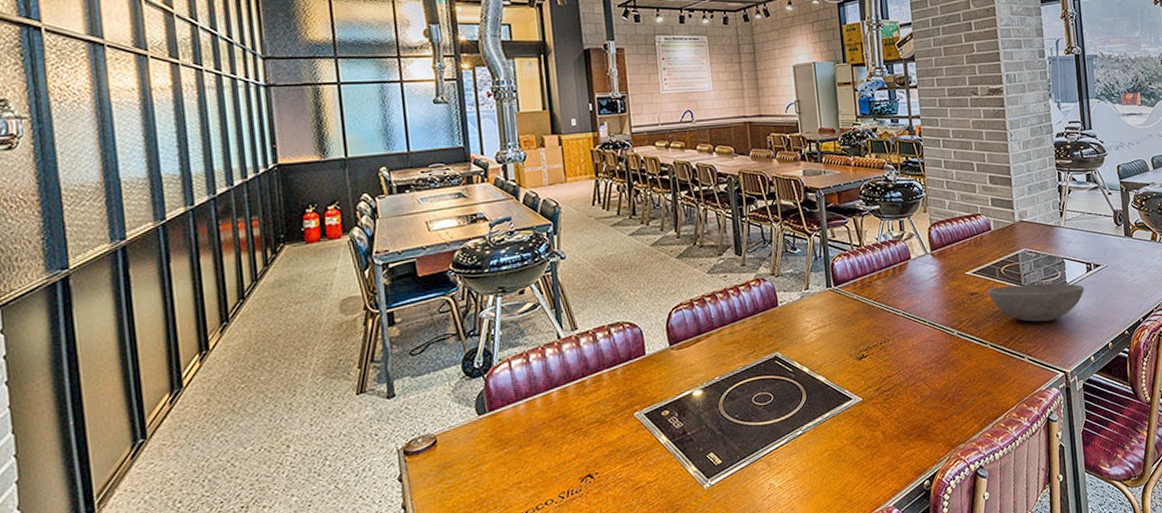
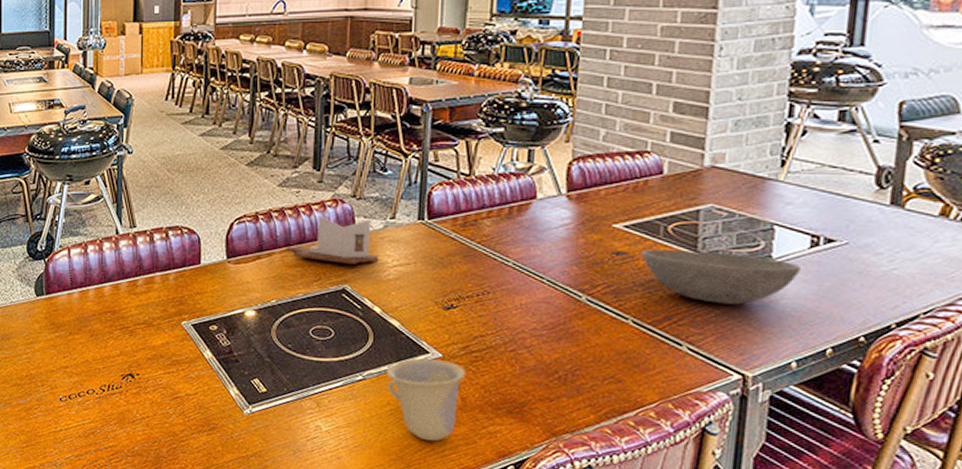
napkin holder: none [721,292,801,335] -> present [286,216,379,264]
cup: none [821,403,882,476] -> present [386,358,465,441]

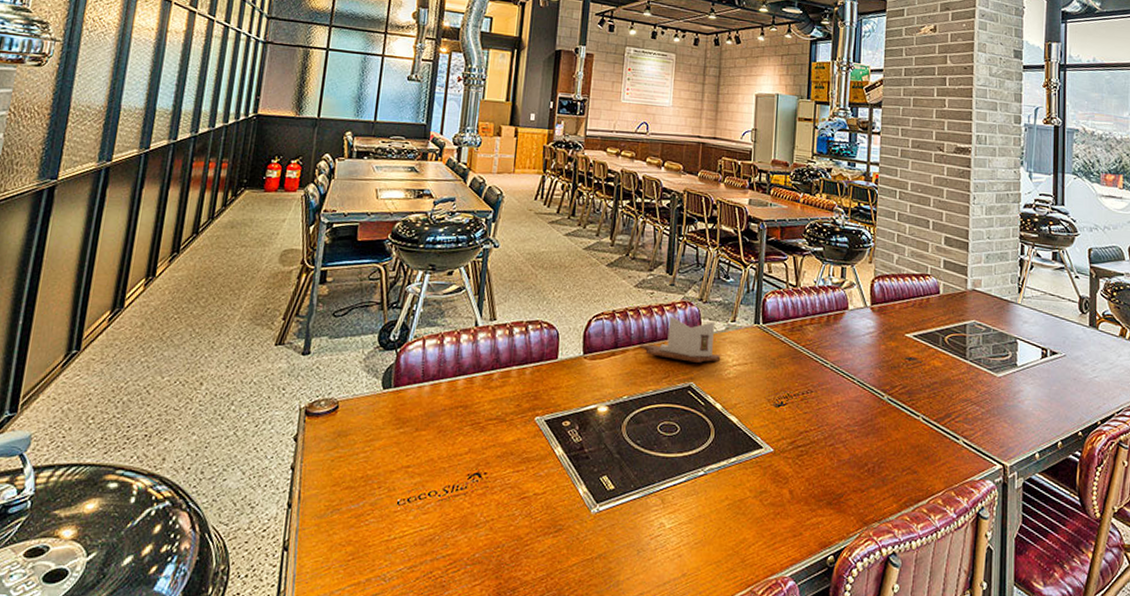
cup: present [386,358,465,441] -> none [725,453,793,535]
bowl: present [641,249,800,305] -> none [927,356,1036,405]

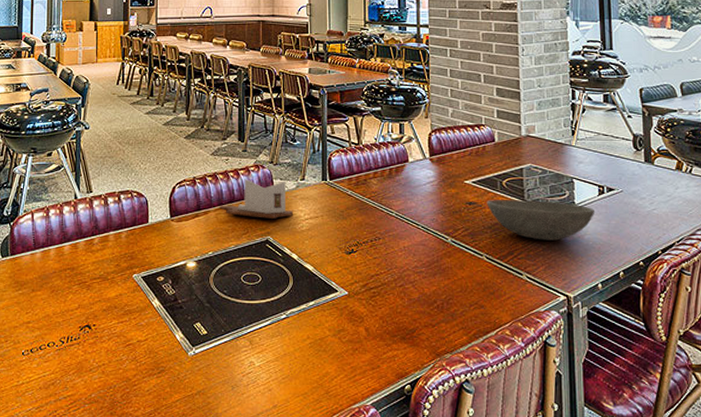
bowl: none [927,356,1036,405] -> present [486,200,594,241]

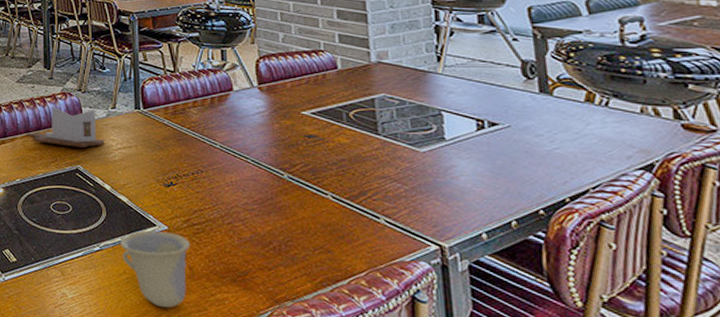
cup: none [305,297,367,368] -> present [120,231,190,308]
bowl: present [486,200,594,241] -> none [330,133,472,181]

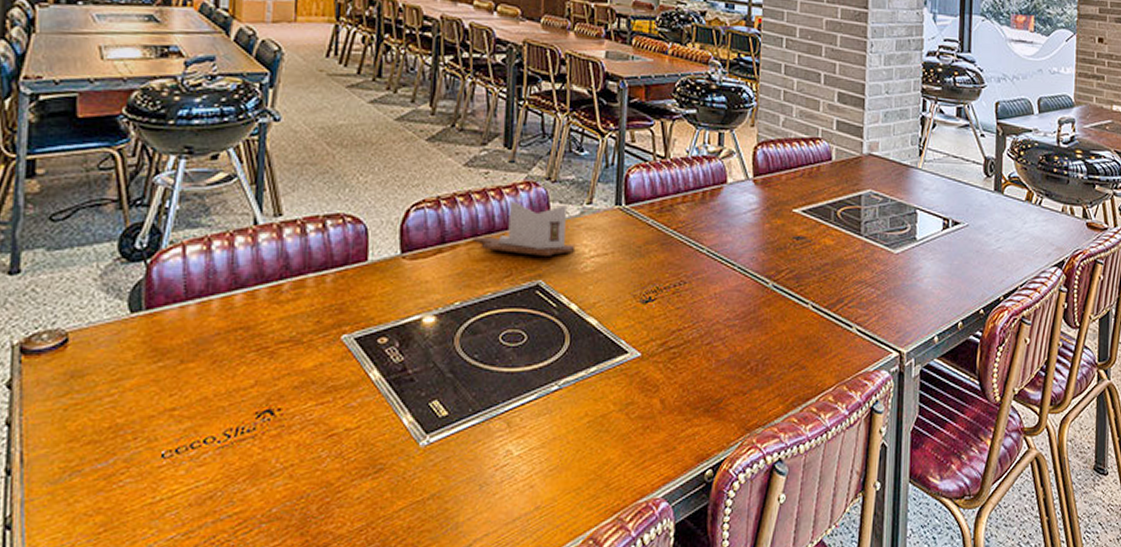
cup: present [120,231,190,308] -> none [584,360,664,453]

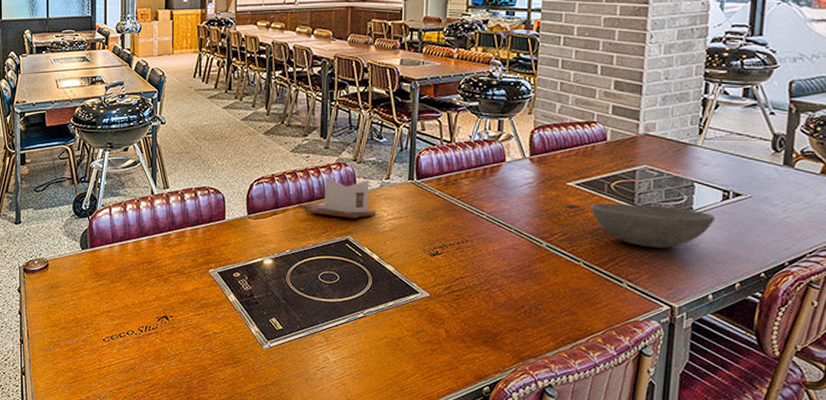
bowl: none [817,234,937,285] -> present [590,203,715,248]

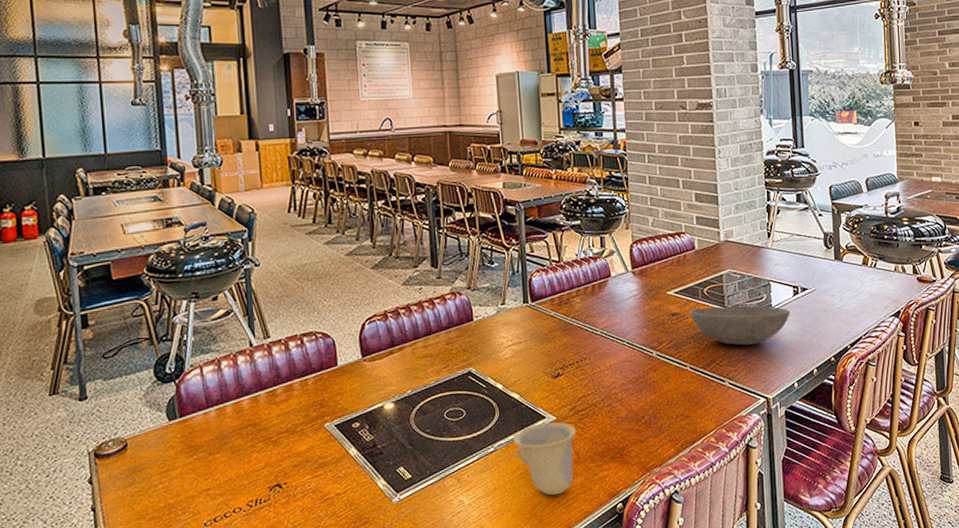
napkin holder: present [298,177,376,218] -> none [415,307,496,349]
cup: none [383,298,449,368] -> present [513,422,576,496]

